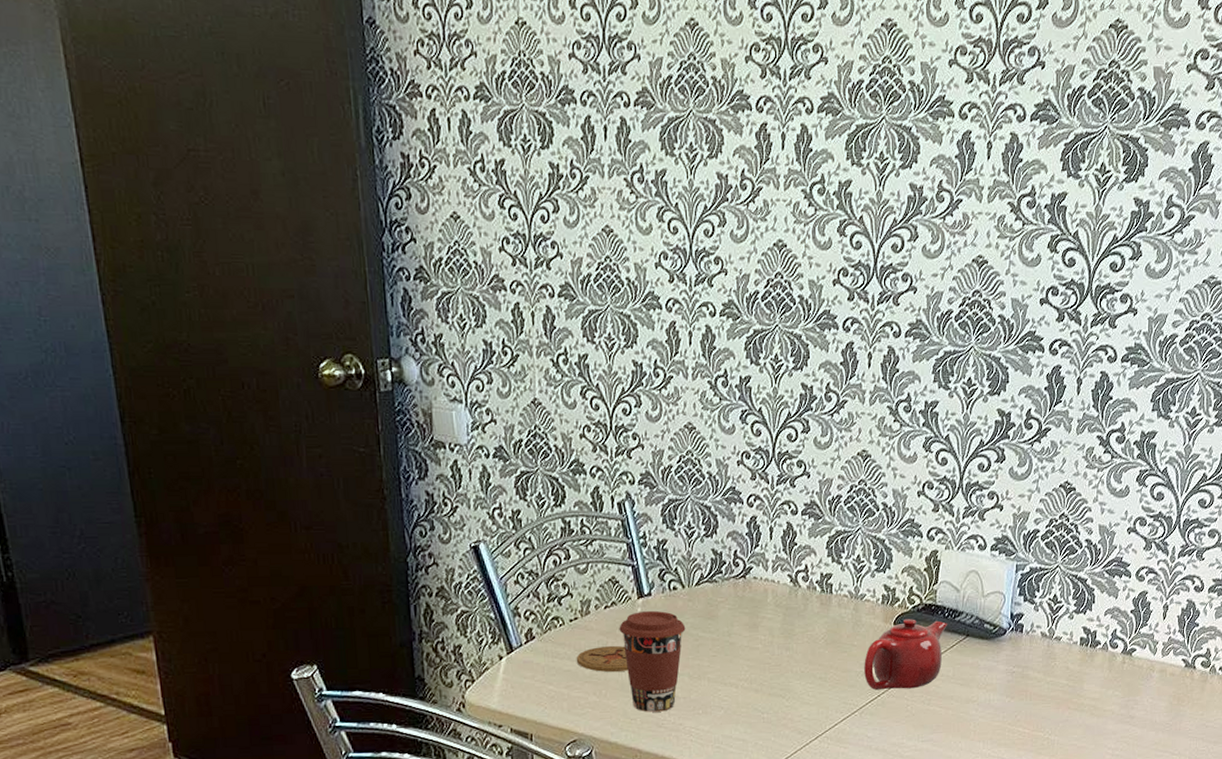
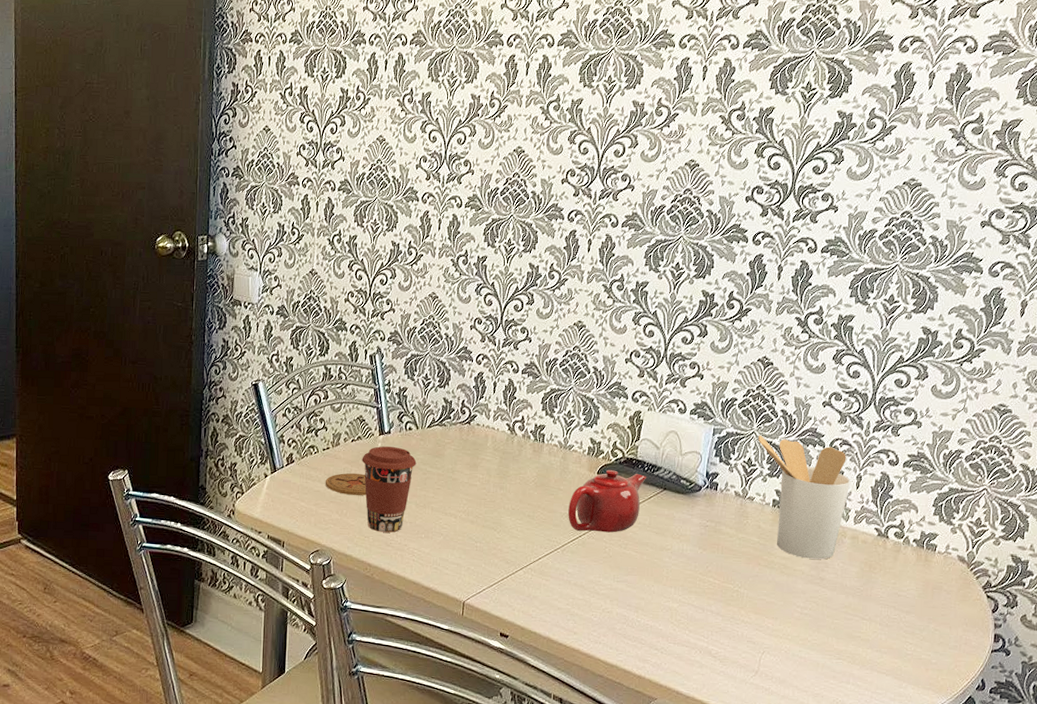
utensil holder: none [1063,568,1158,697] -> present [758,435,851,560]

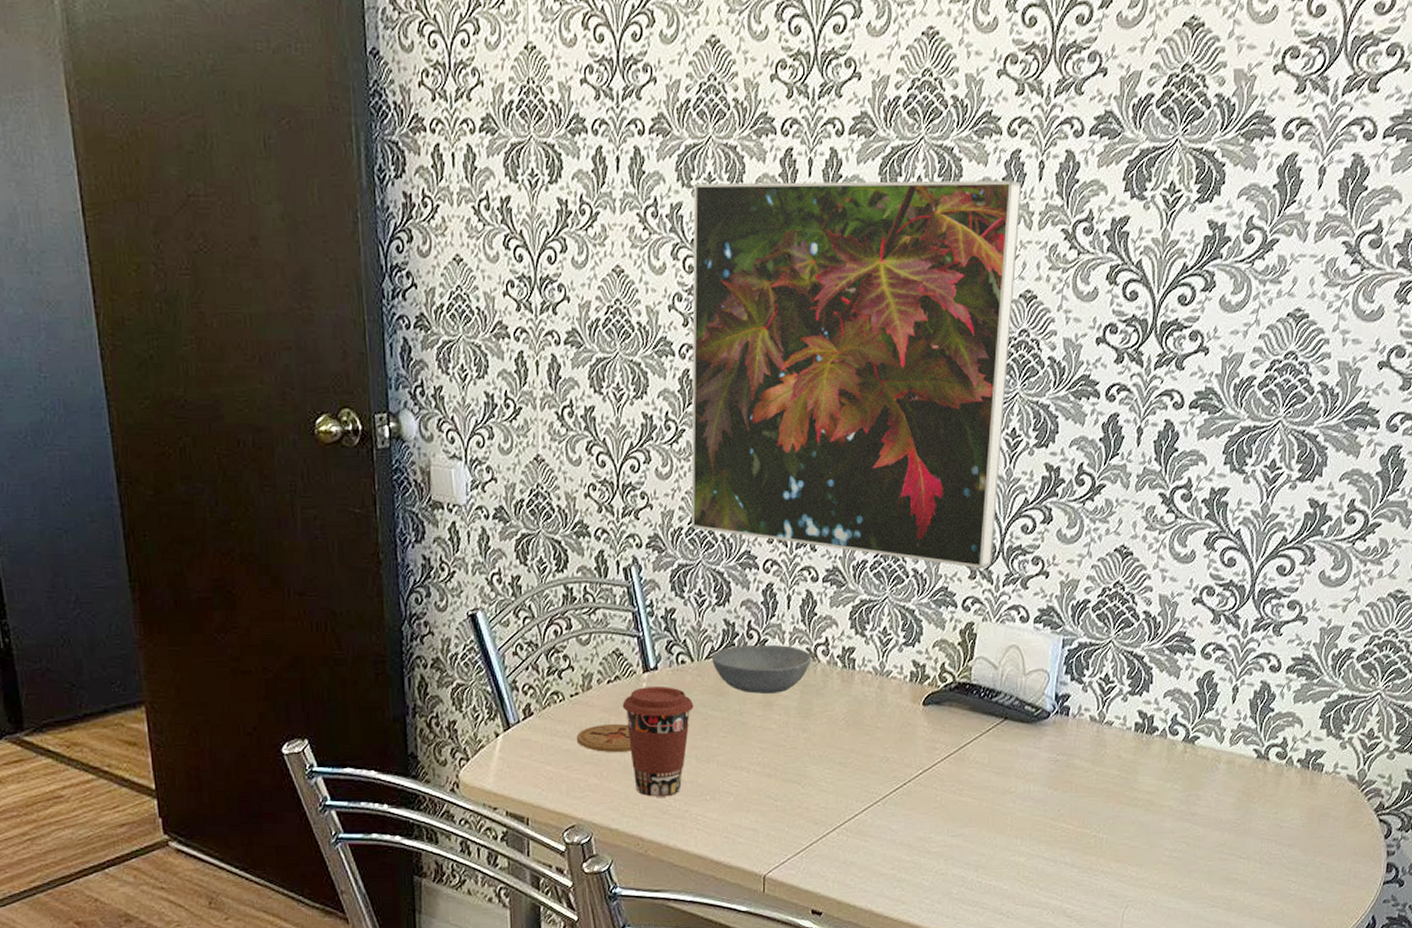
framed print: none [422,79,690,370] -> present [690,180,1022,569]
bowl: none [433,418,511,458] -> present [712,644,812,694]
teapot: present [568,470,647,533] -> none [889,699,984,778]
utensil holder: present [758,435,851,560] -> none [1117,644,1226,791]

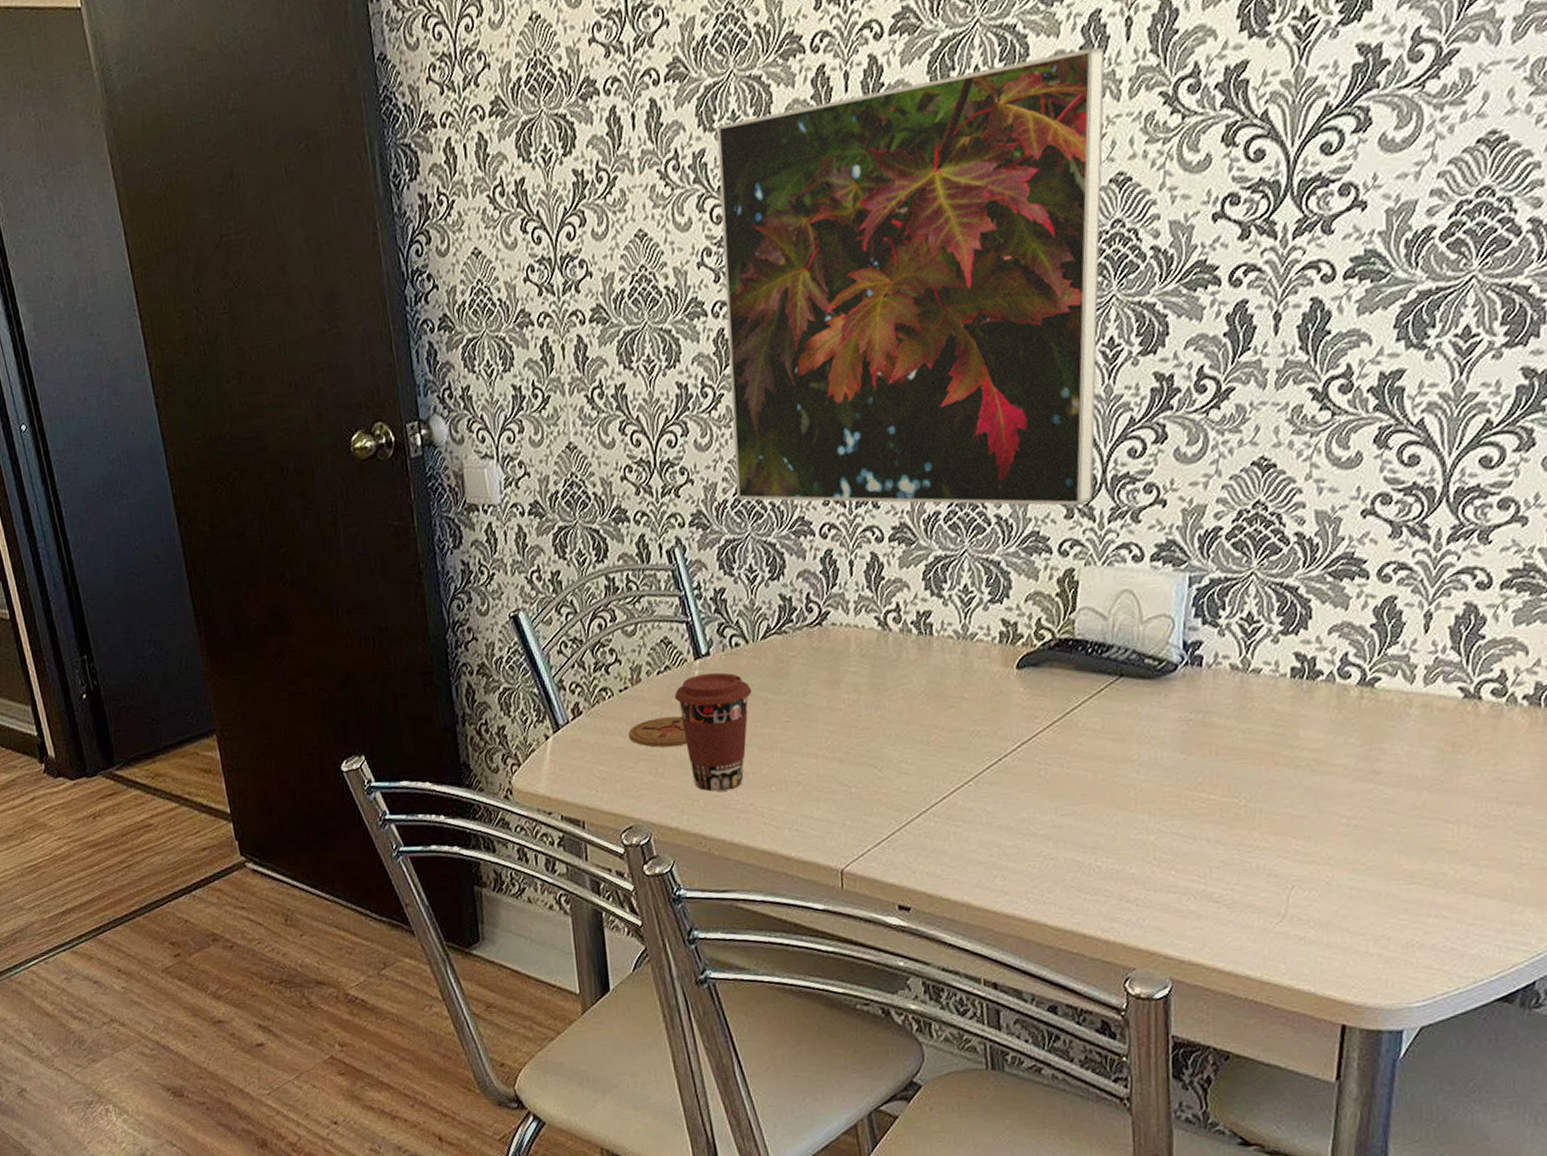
bowl: present [712,644,812,694] -> none [769,616,882,672]

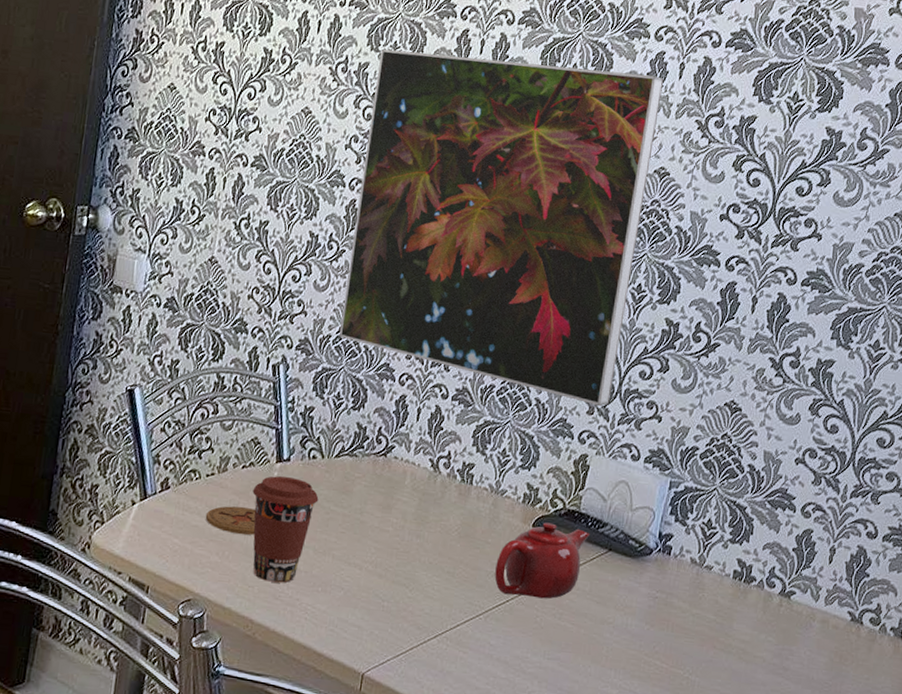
teapot: none [978,659,1093,753] -> present [495,522,591,599]

